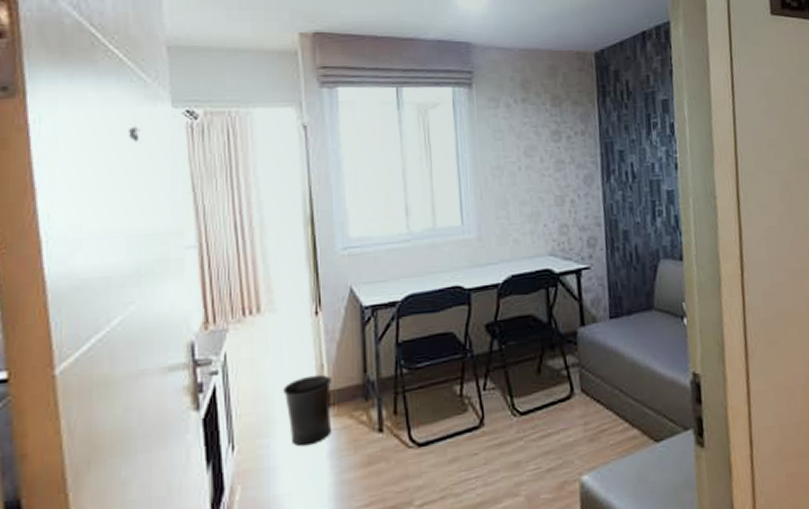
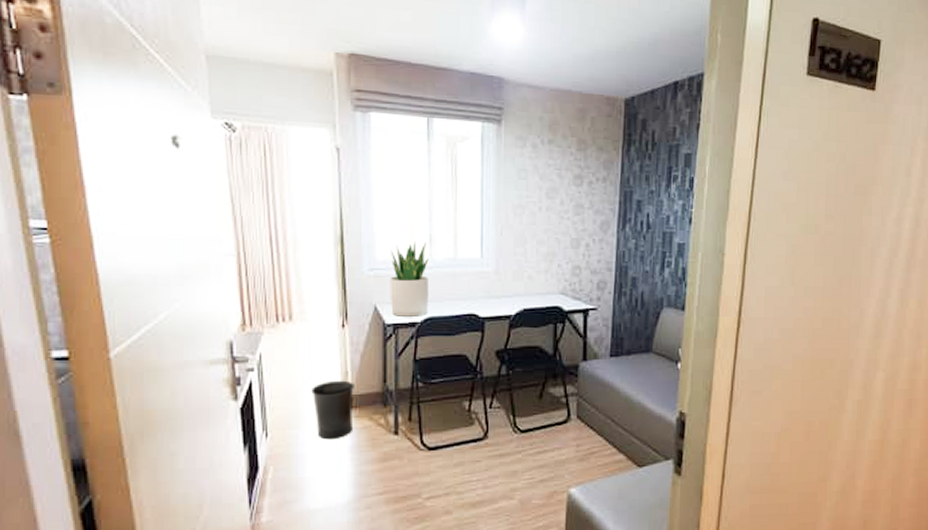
planter: none [364,214,408,297] -> present [390,242,429,317]

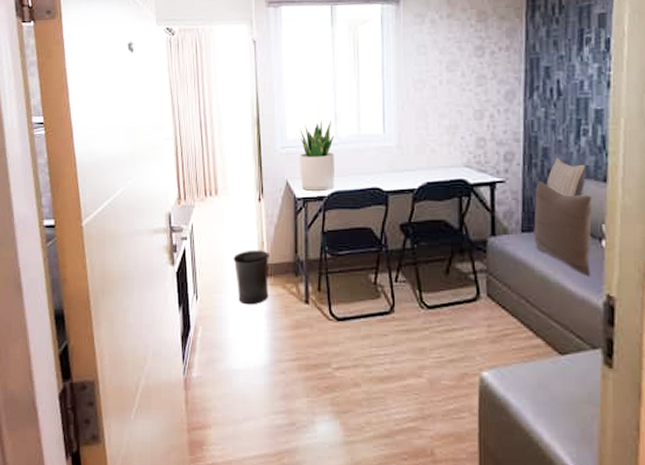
pillow: none [620,309,671,395] -> present [533,181,592,276]
pillow: none [633,286,668,323] -> present [546,157,586,196]

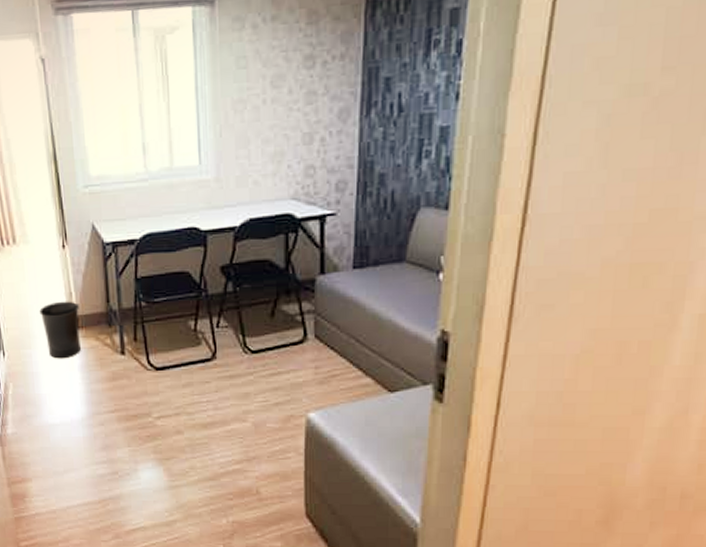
planter: present [299,120,334,191] -> none [103,152,146,234]
pillow: present [533,181,592,276] -> none [366,212,430,312]
pillow: present [546,157,586,196] -> none [382,183,426,227]

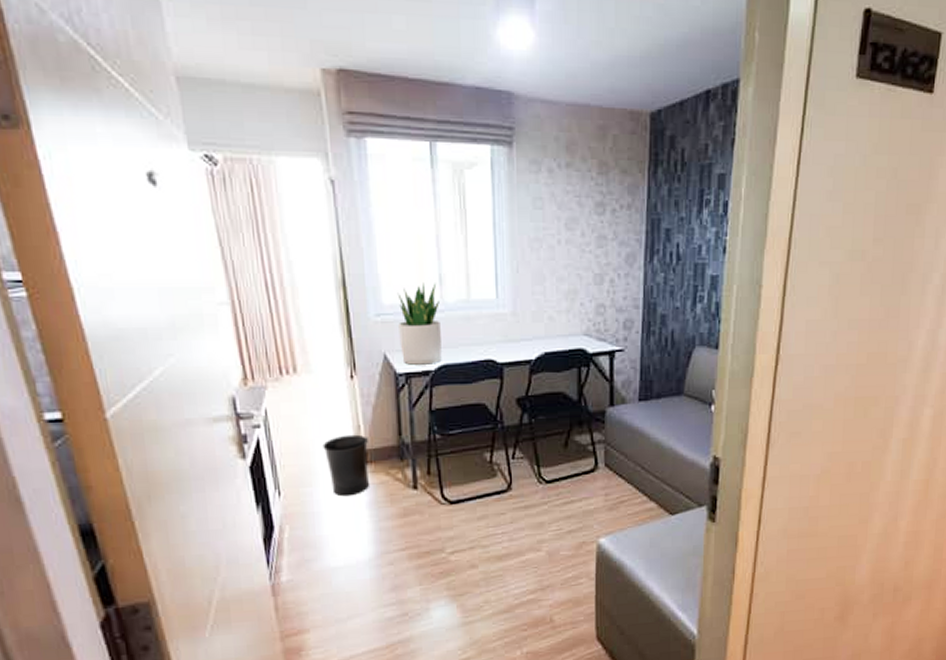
planter: none [103,152,146,234] -> present [397,283,442,365]

